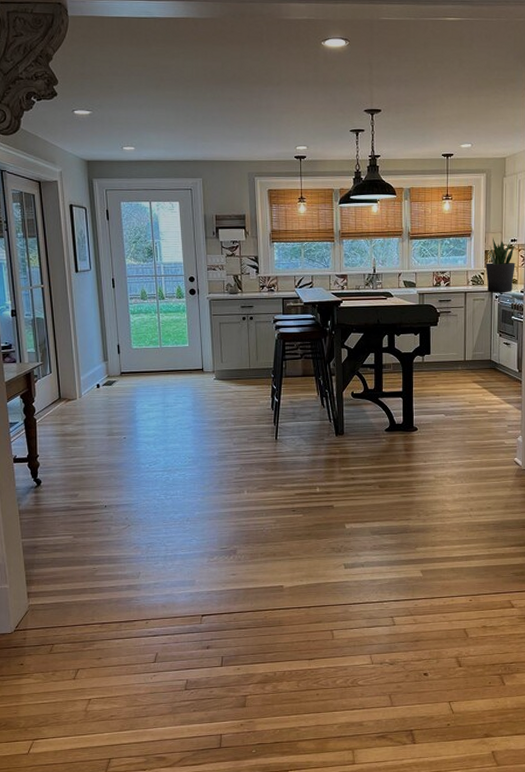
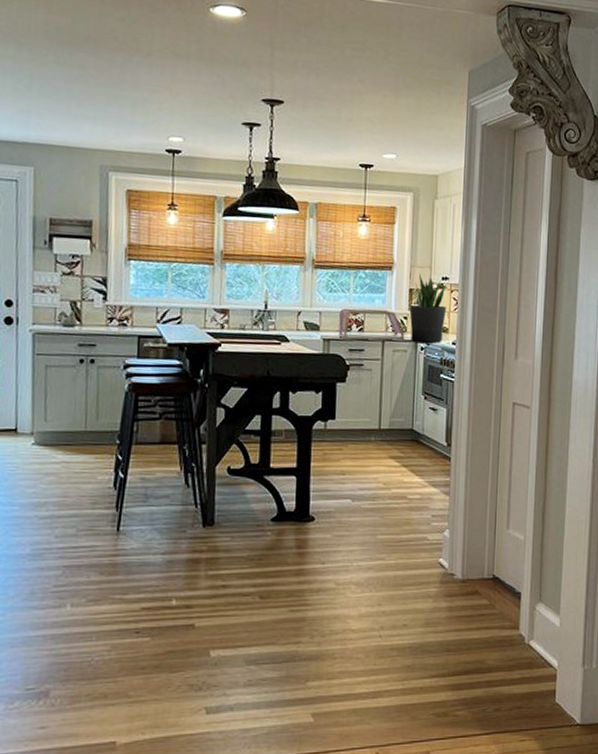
dish rack: none [430,268,483,293] -> present [338,308,405,341]

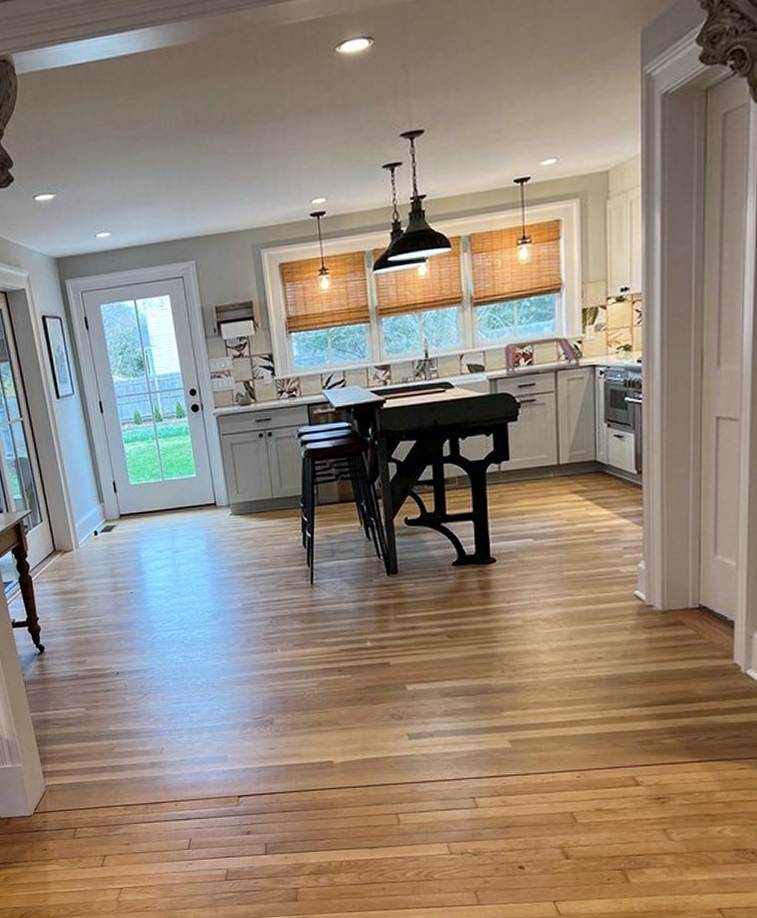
planter: present [409,273,447,344] -> none [584,289,628,368]

